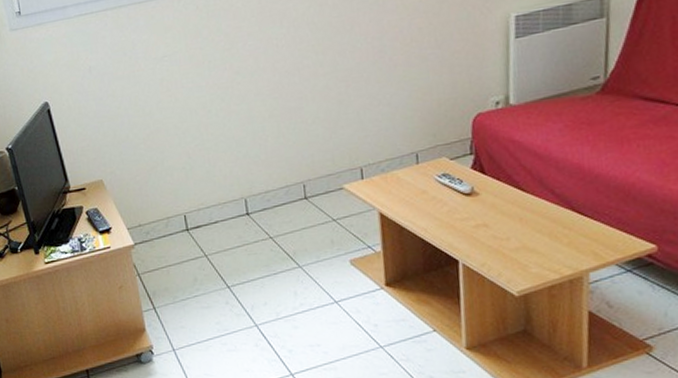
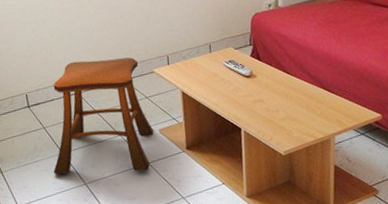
stool: none [217,170,343,313] -> present [53,57,154,174]

